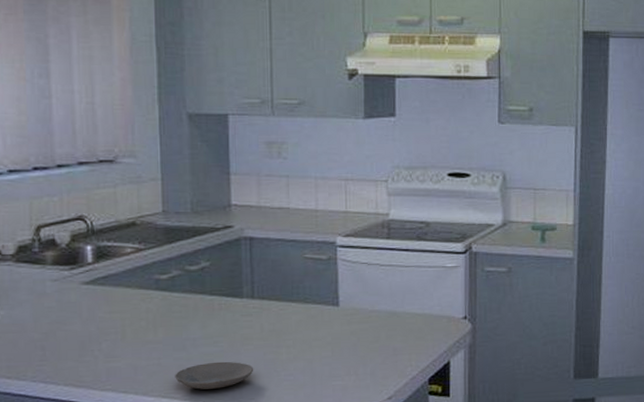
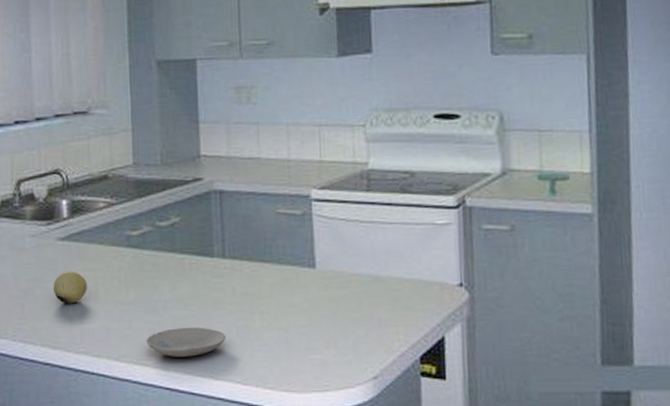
fruit: none [76,313,114,345] -> present [53,271,87,304]

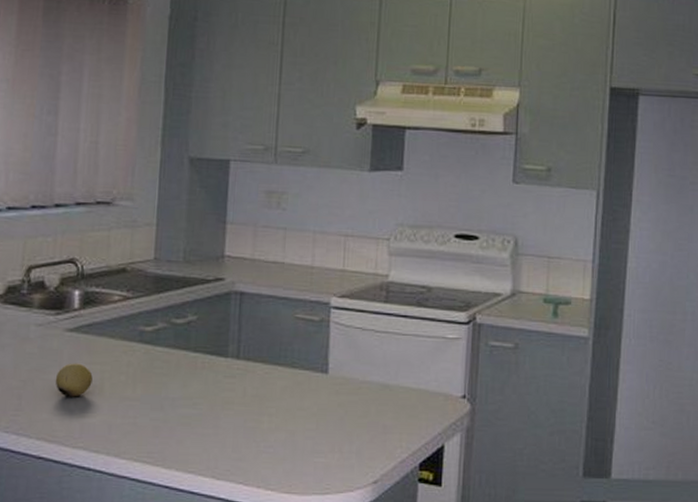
plate: present [146,327,226,357] -> none [149,425,232,456]

